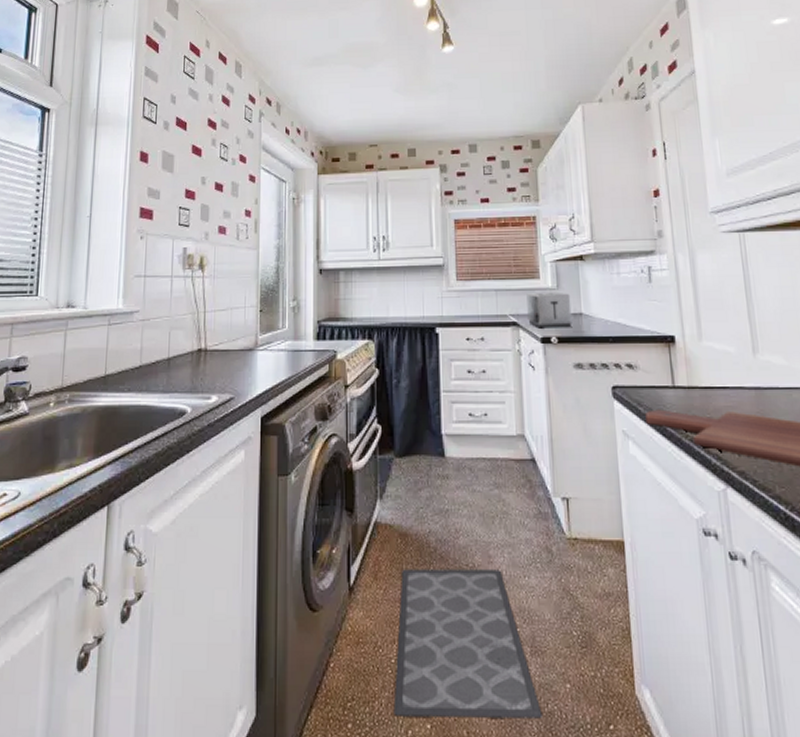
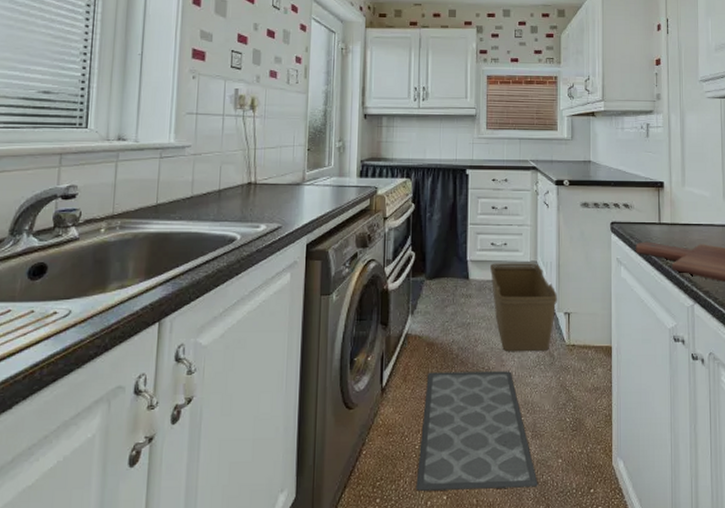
bicycle basket: none [469,437,553,545] -> present [490,263,558,351]
toaster: present [526,293,572,329] -> none [545,143,582,173]

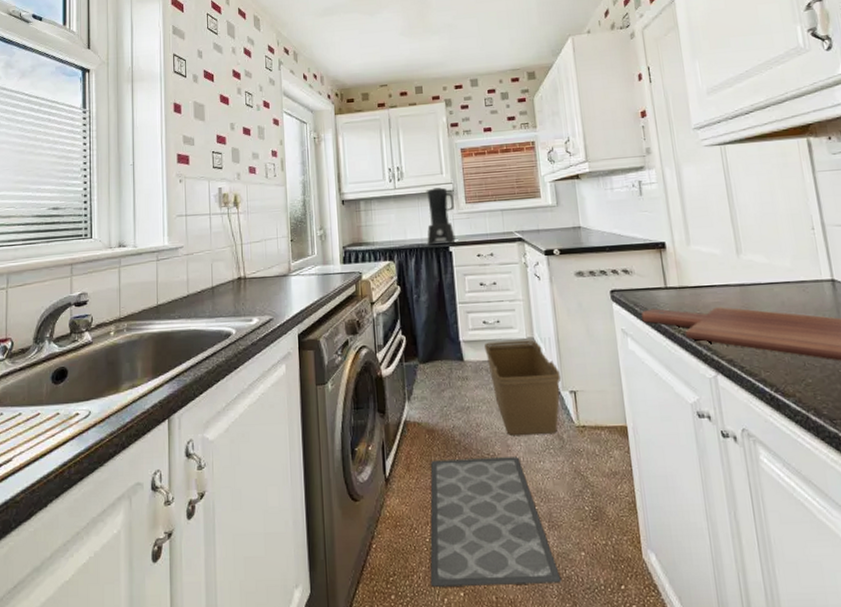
blender: none [445,111,475,167] -> present [426,187,456,245]

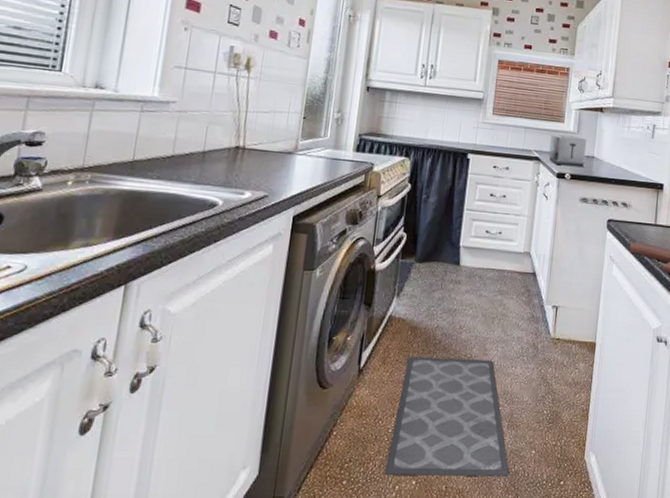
blender: present [426,187,456,245] -> none [447,93,482,151]
bicycle basket: present [485,340,562,435] -> none [482,251,548,342]
toaster: none [529,209,572,242] -> present [548,134,587,168]

